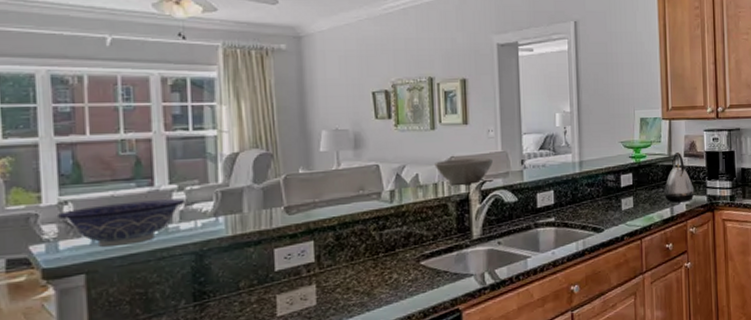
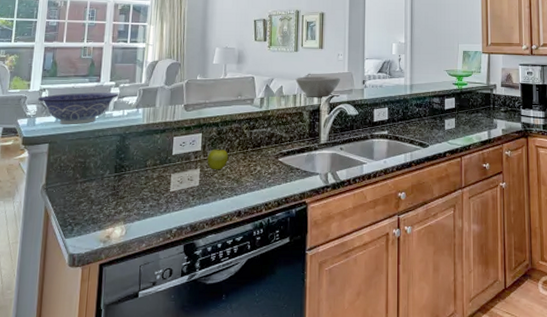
fruit: none [324,257,354,285] -> present [207,148,229,170]
kettle: present [663,151,695,203] -> none [482,82,510,127]

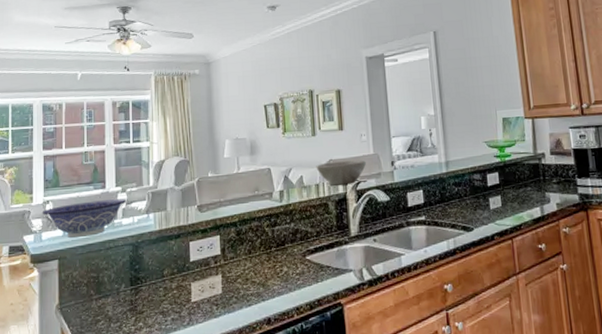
fruit: present [207,148,229,170] -> none [228,251,251,275]

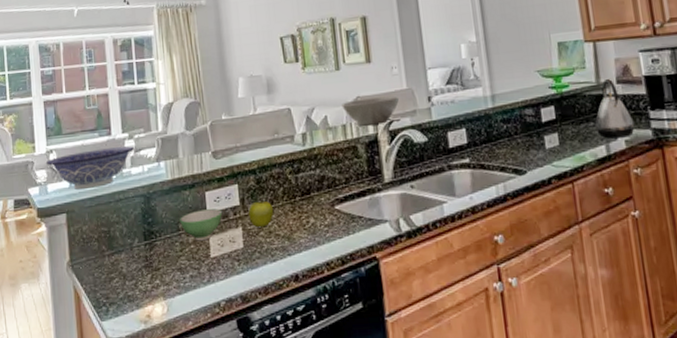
bowl: none [163,257,205,287] -> present [178,209,223,241]
fruit: none [228,251,251,275] -> present [248,201,274,228]
kettle: none [531,150,565,202] -> present [594,78,635,139]

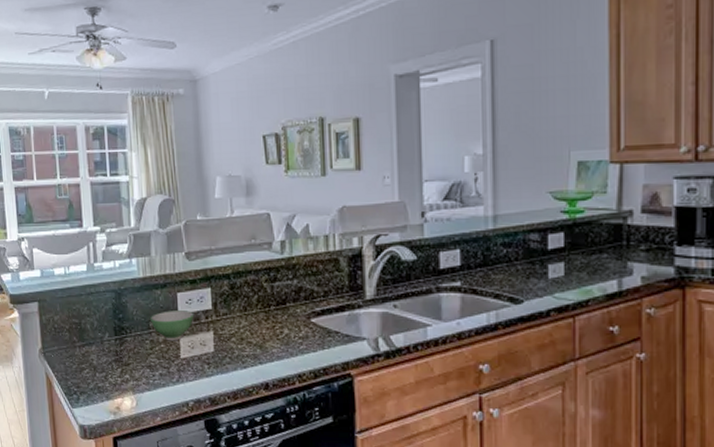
decorative bowl: present [45,146,135,190] -> none [17,240,107,280]
fruit: present [248,201,274,228] -> none [220,307,247,334]
bowl: present [341,95,400,127] -> none [325,208,390,239]
kettle: present [594,78,635,139] -> none [608,206,655,274]

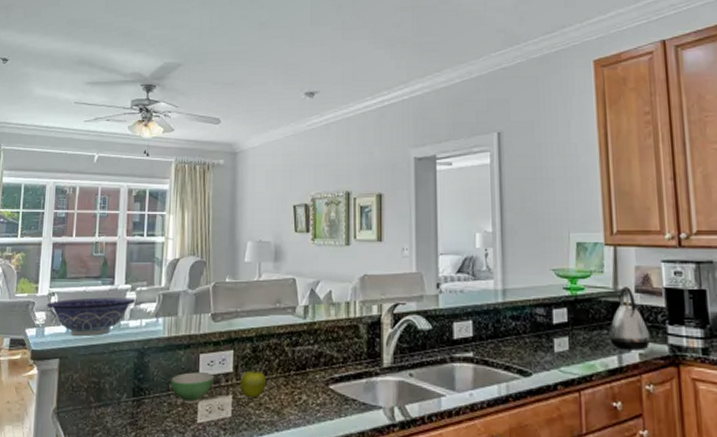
decorative bowl: none [17,240,107,280] -> present [46,297,136,337]
fruit: none [220,307,247,334] -> present [240,370,267,398]
kettle: none [608,206,655,274] -> present [608,285,651,350]

